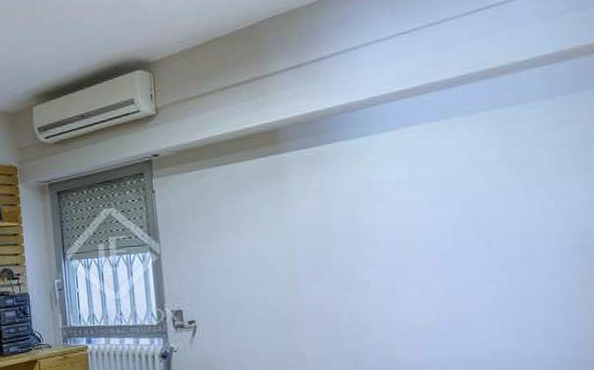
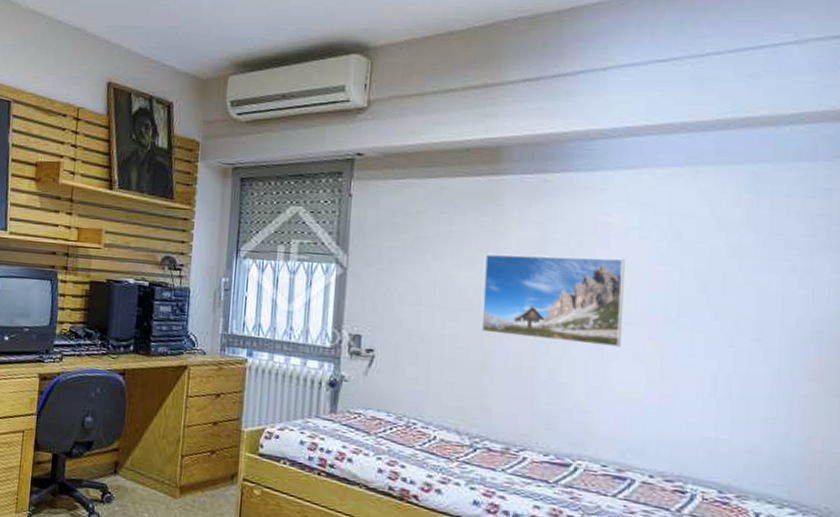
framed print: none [277,208,410,291] -> present [481,253,625,347]

